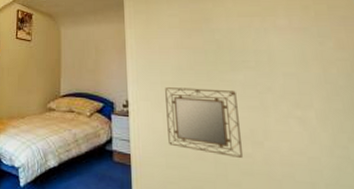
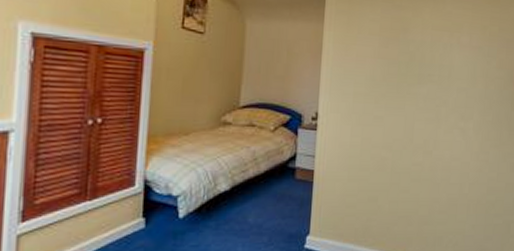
home mirror: present [165,87,242,158] -> none [353,99,418,166]

